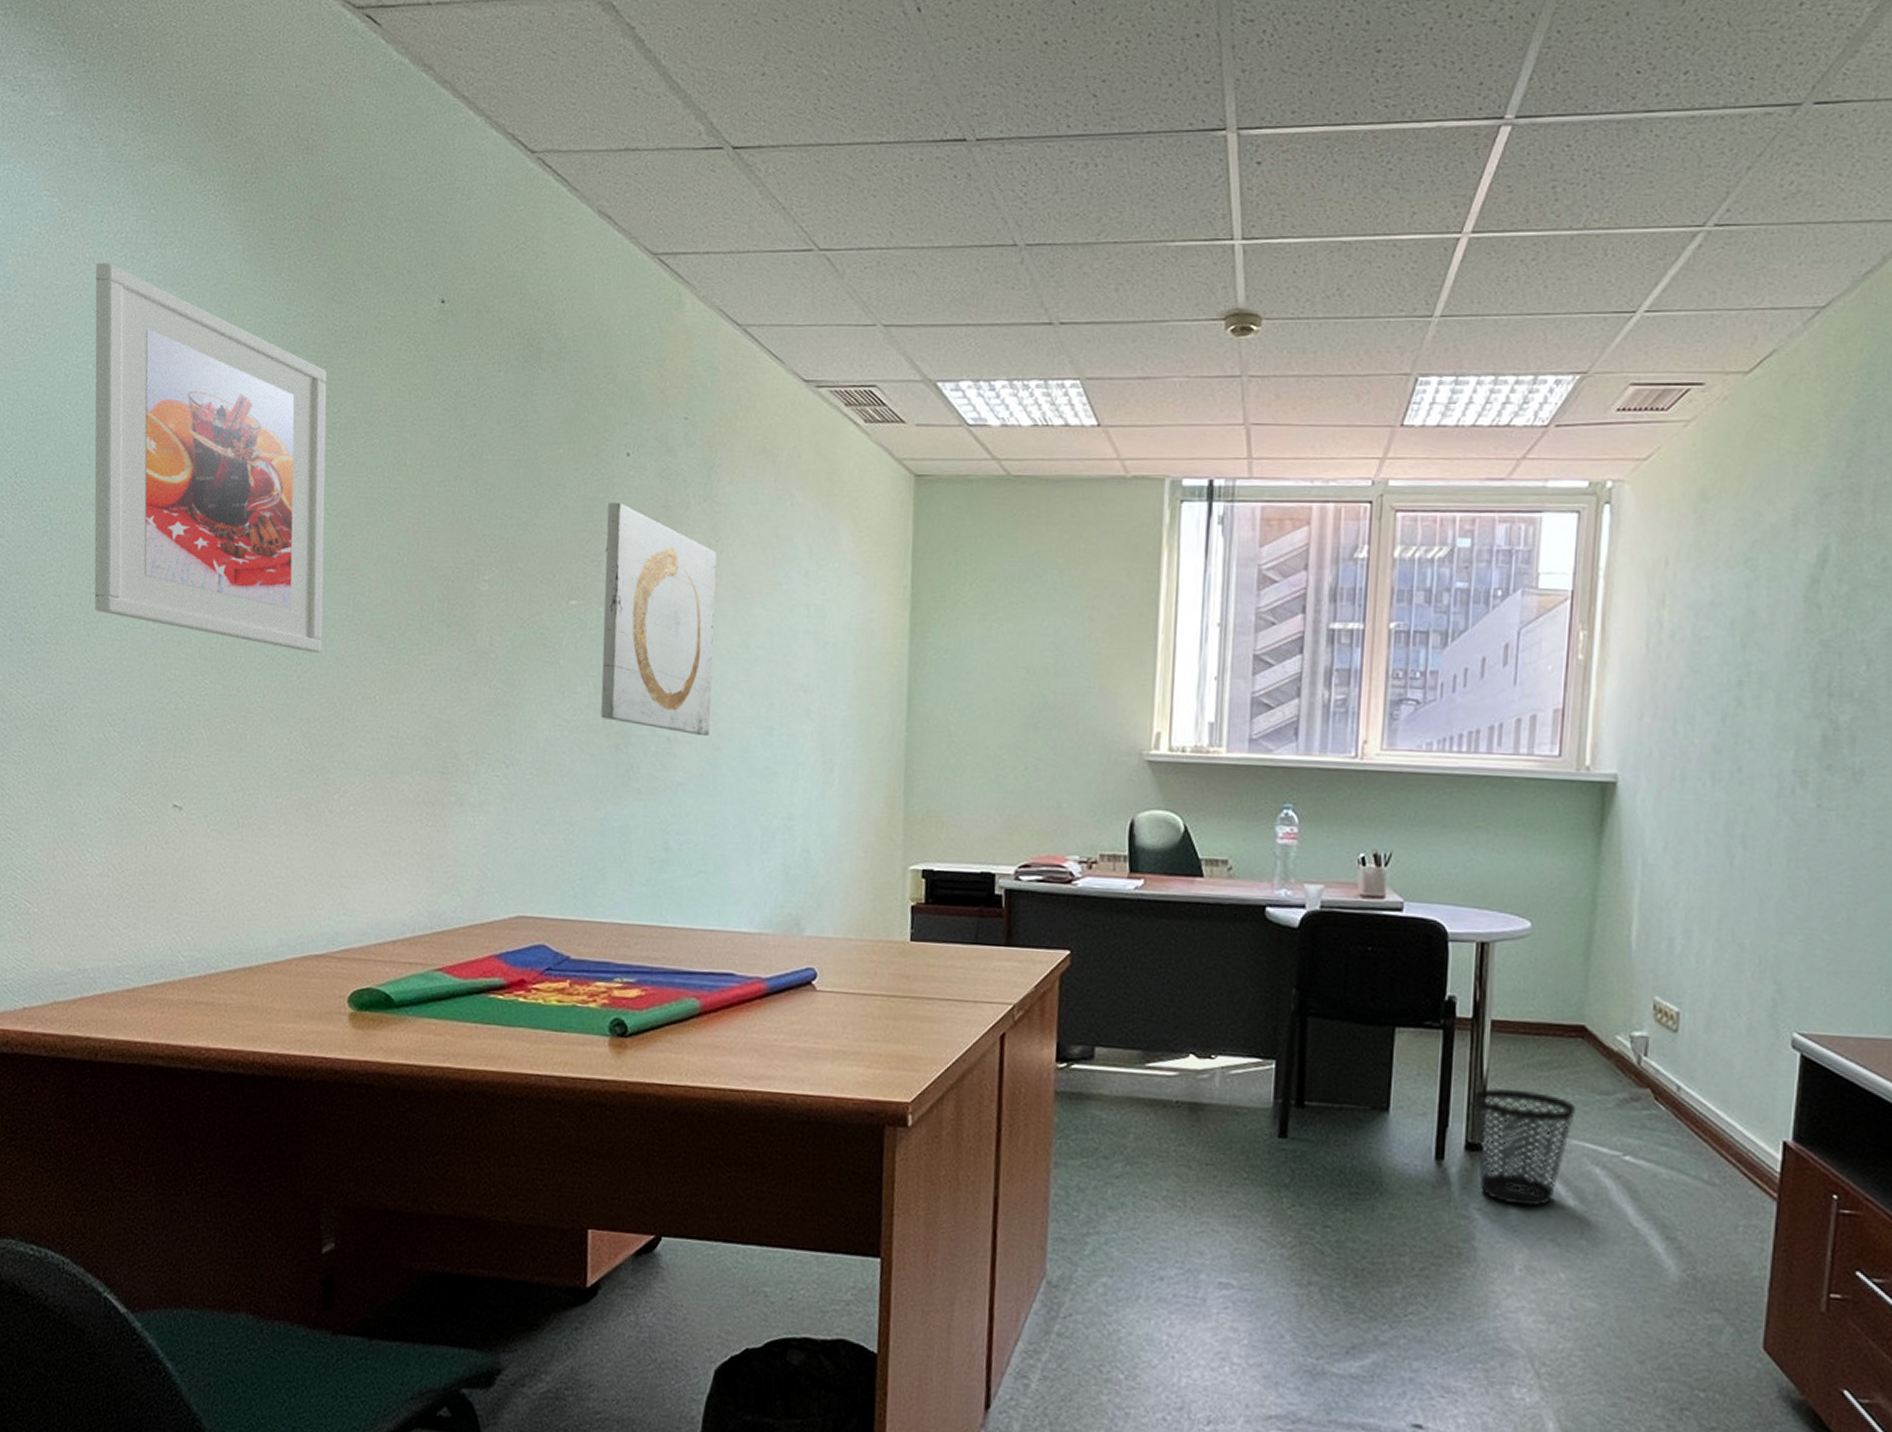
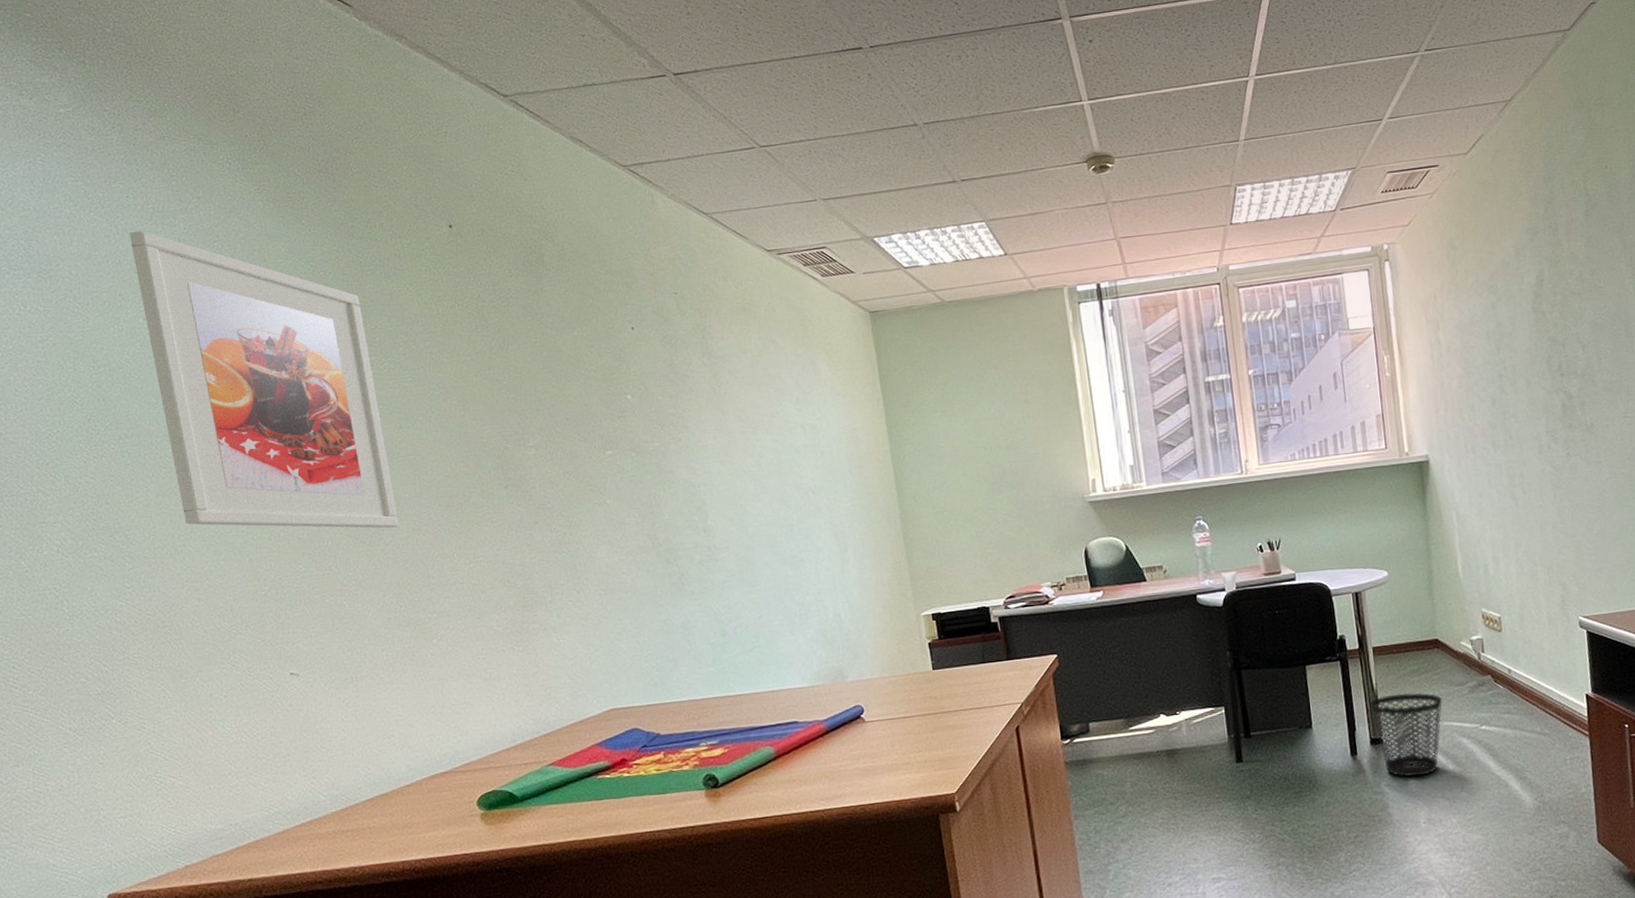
wall art: present [600,503,717,737] -> none [624,368,742,541]

